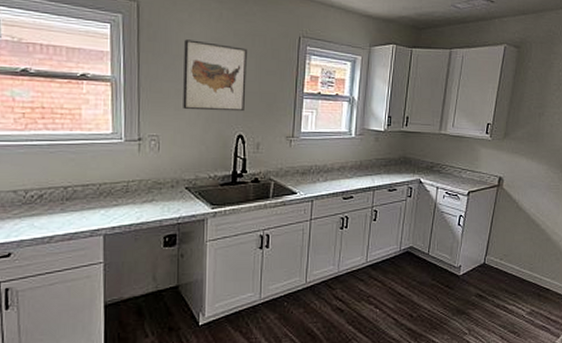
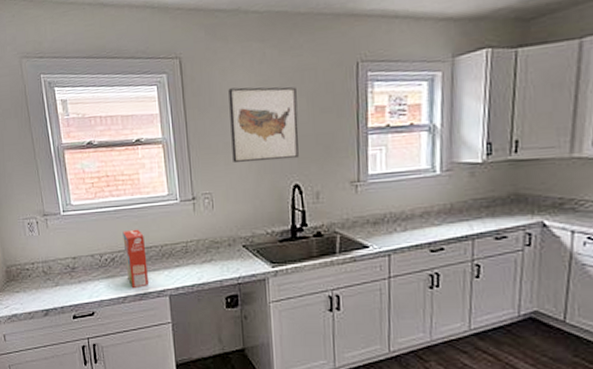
cereal box: none [55,166,82,227] -> present [122,229,150,288]

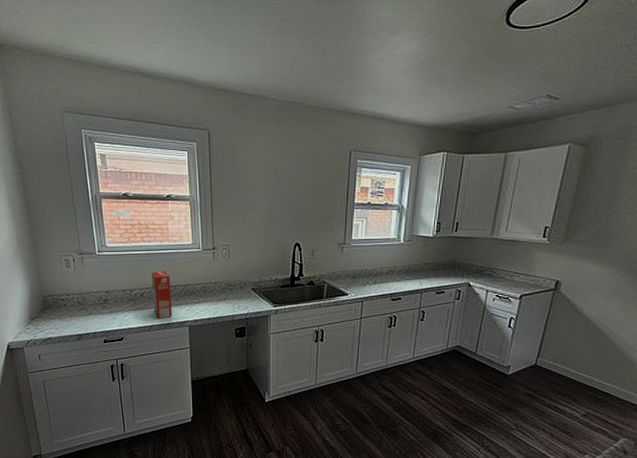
wall art: present [228,86,299,162] -> none [248,160,302,223]

